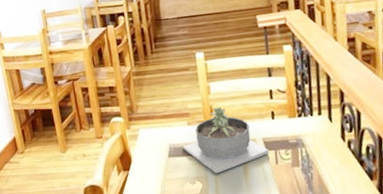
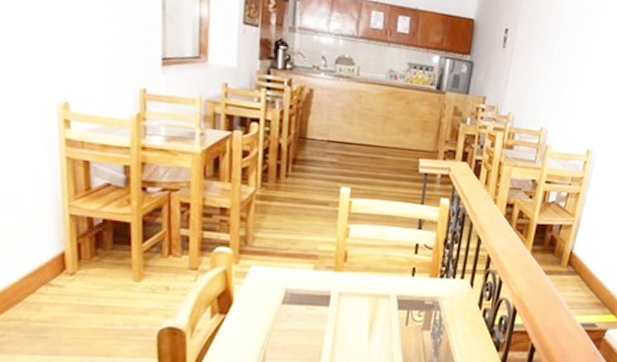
succulent planter: present [182,106,270,174] -> none [301,253,402,329]

